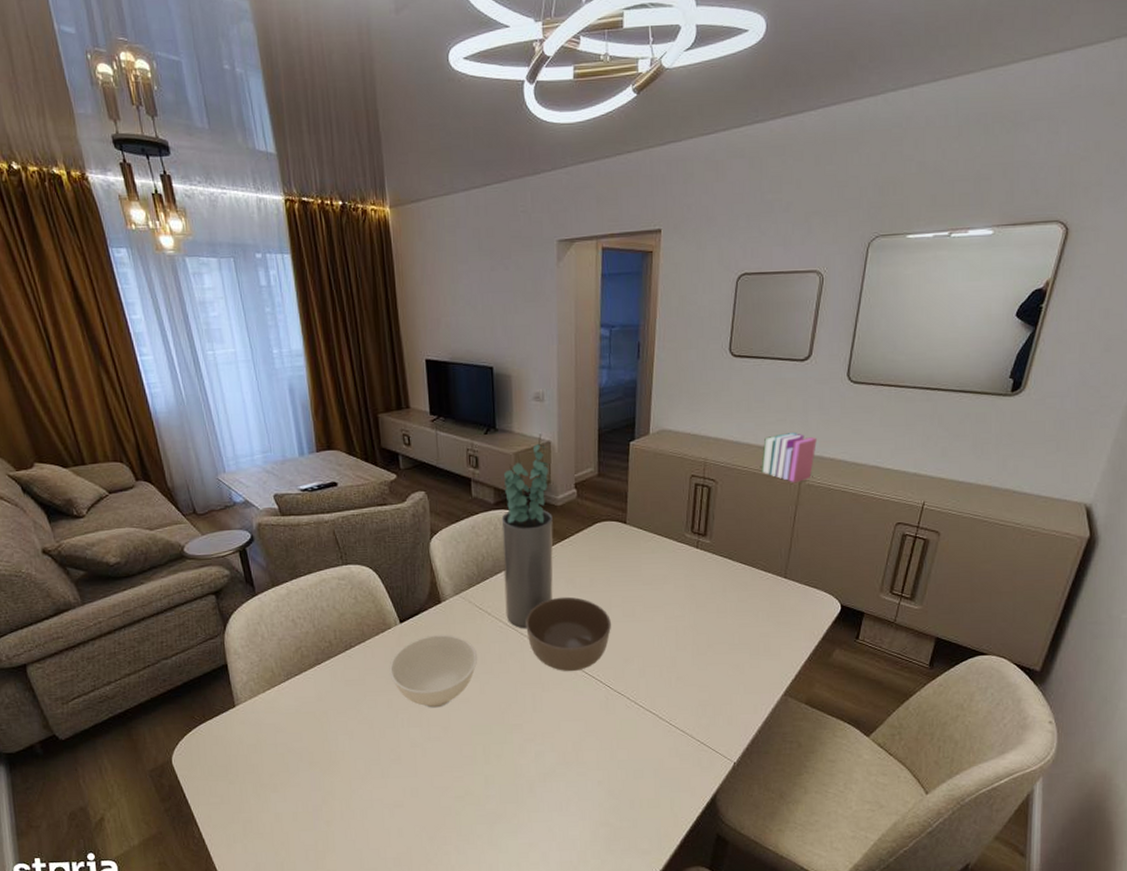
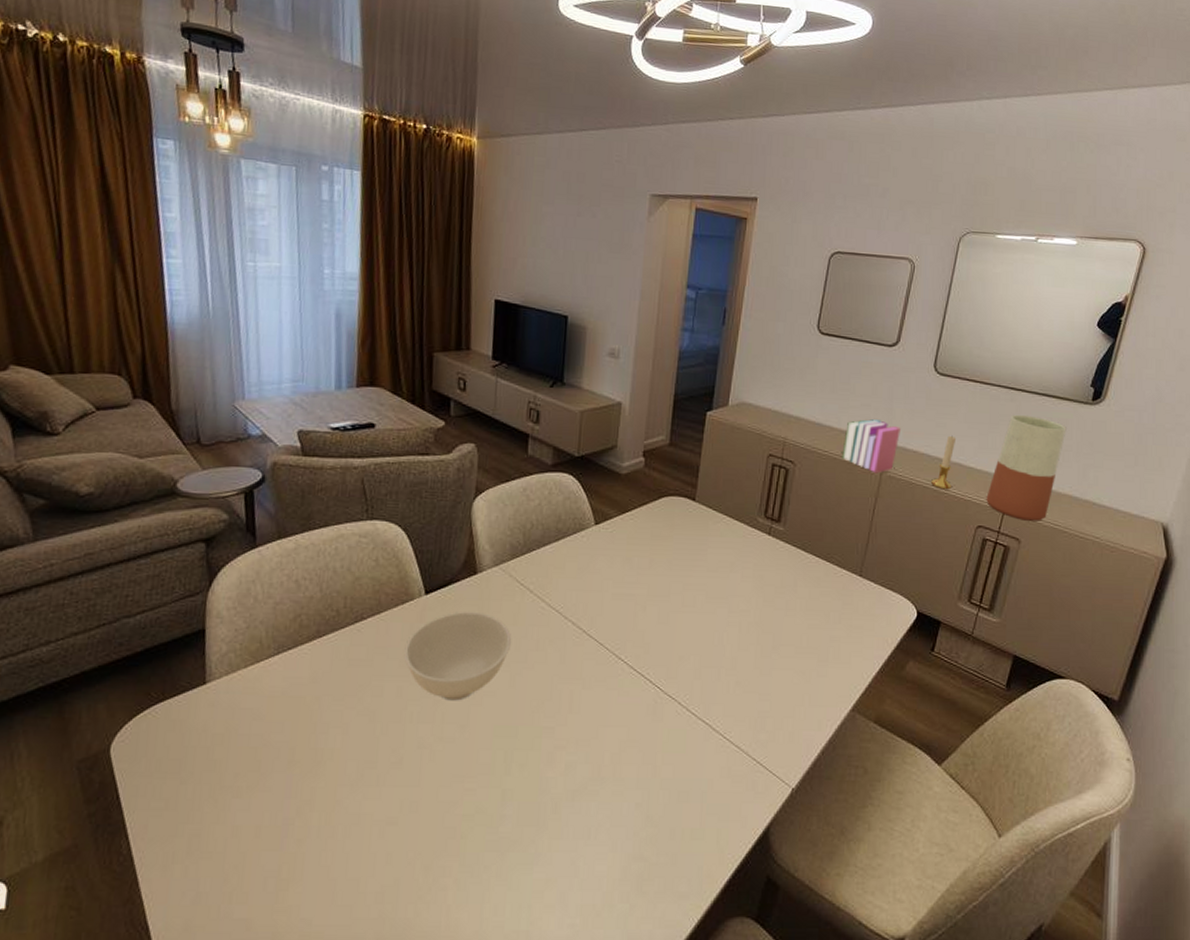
vase: present [501,433,553,629] -> none [550,393,617,613]
bowl: present [526,596,611,671] -> none [571,578,668,666]
candle holder: none [848,440,872,493] -> present [930,435,955,490]
vase: none [904,413,985,515] -> present [986,414,1067,523]

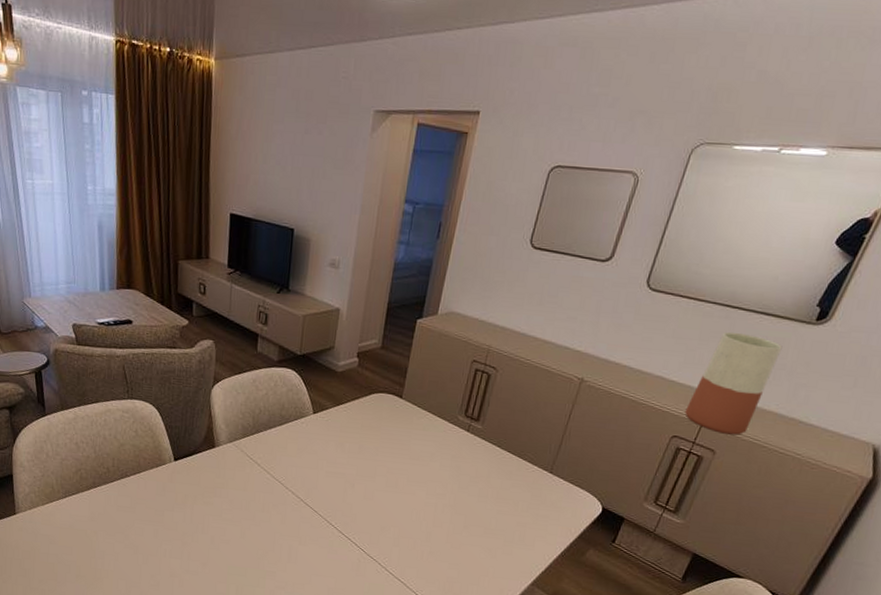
bowl: present [404,611,512,701] -> none [159,476,243,545]
books: present [842,419,900,474] -> none [543,331,605,383]
candle holder: present [930,435,955,490] -> none [629,349,661,401]

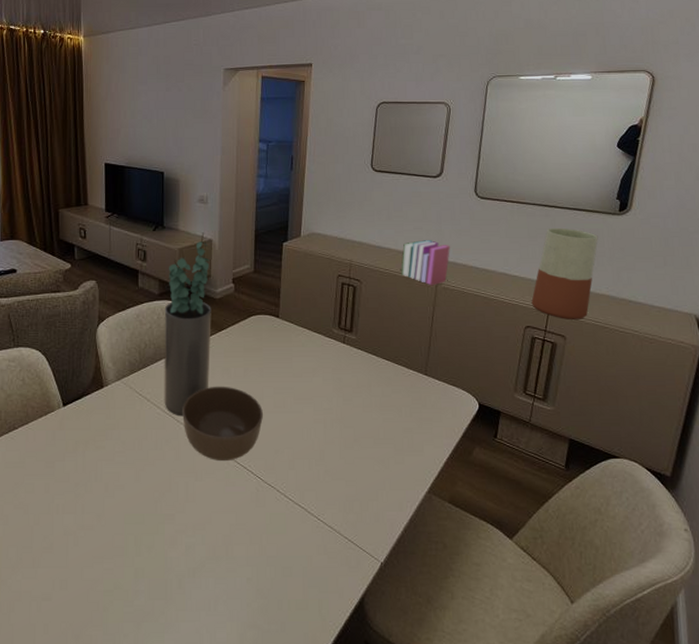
vase: none [274,299,335,484] -> present [164,232,211,417]
bowl: none [291,459,374,531] -> present [182,386,263,460]
books: none [543,331,605,383] -> present [401,240,450,286]

